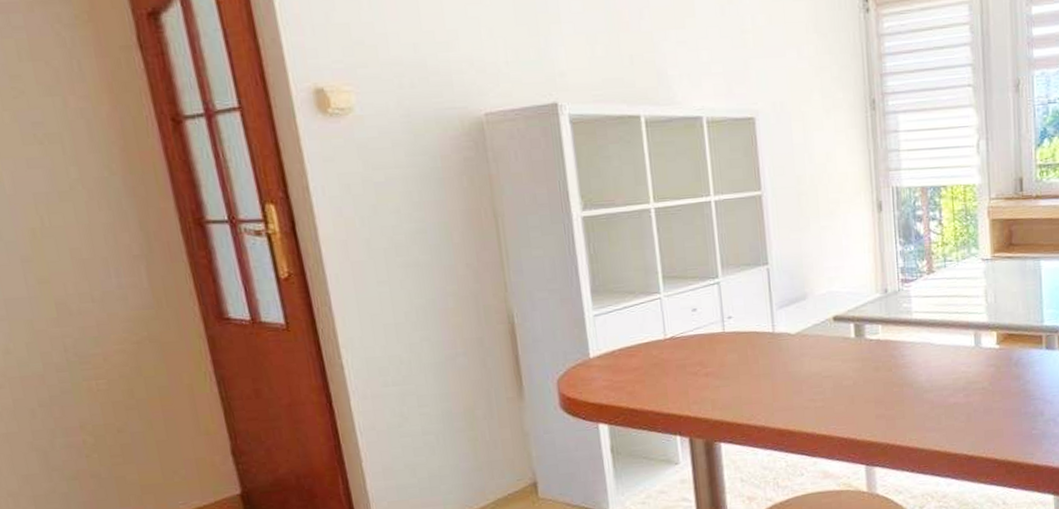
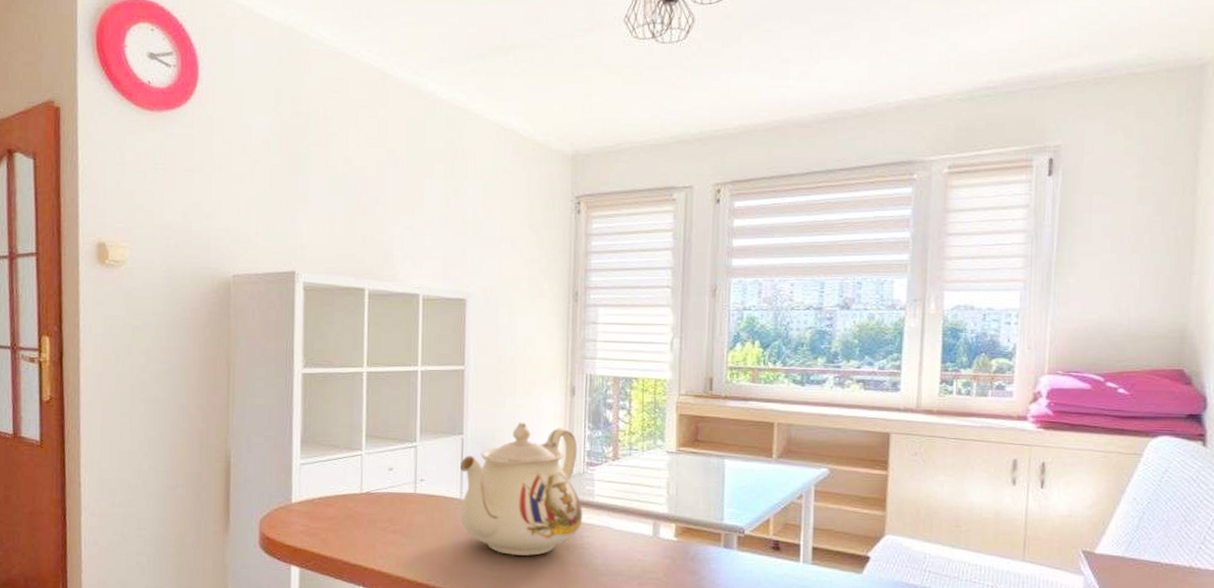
teapot: none [768,244,903,384] -> present [459,422,583,556]

